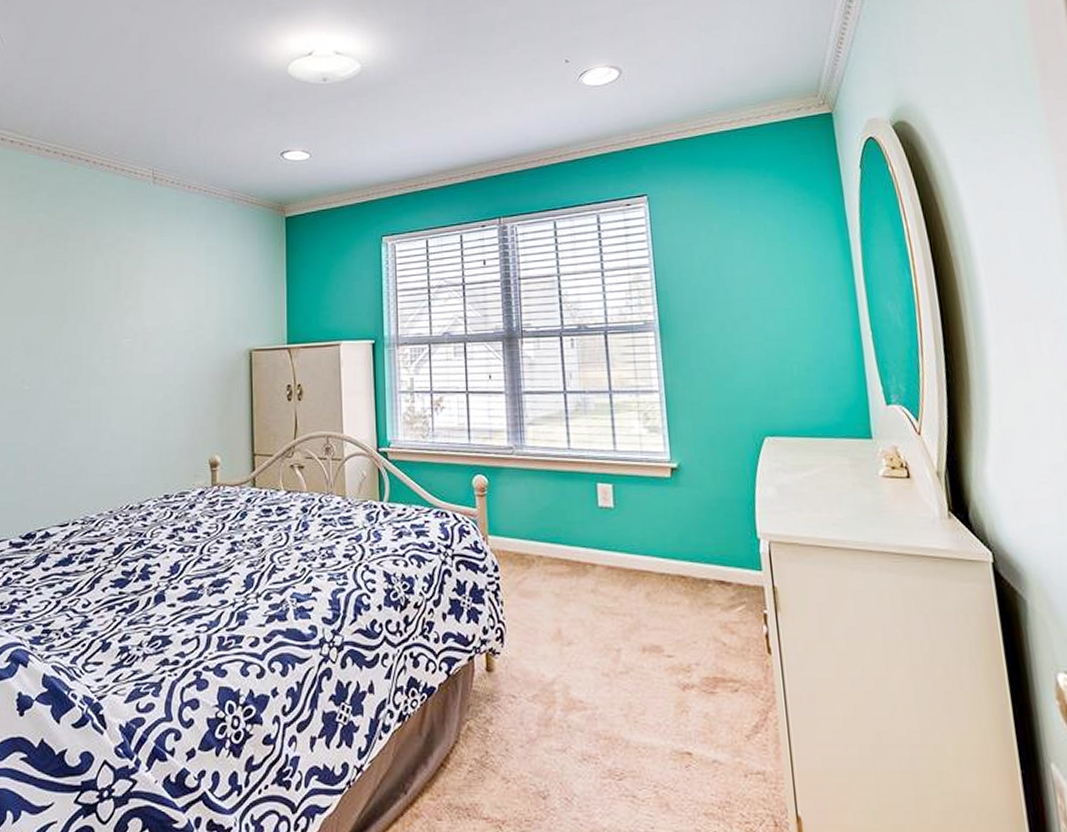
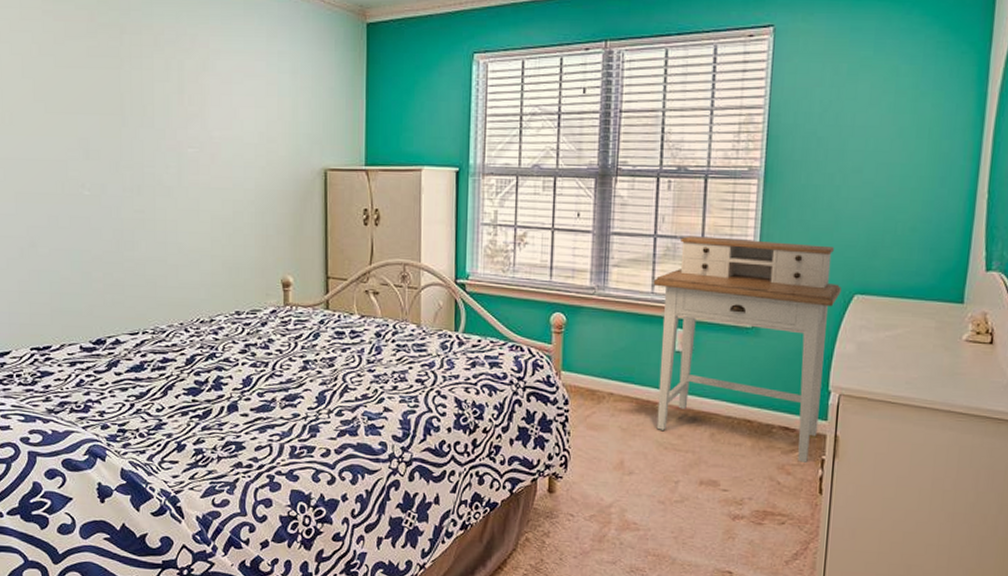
desk: none [568,389,755,619] -> present [653,236,841,463]

